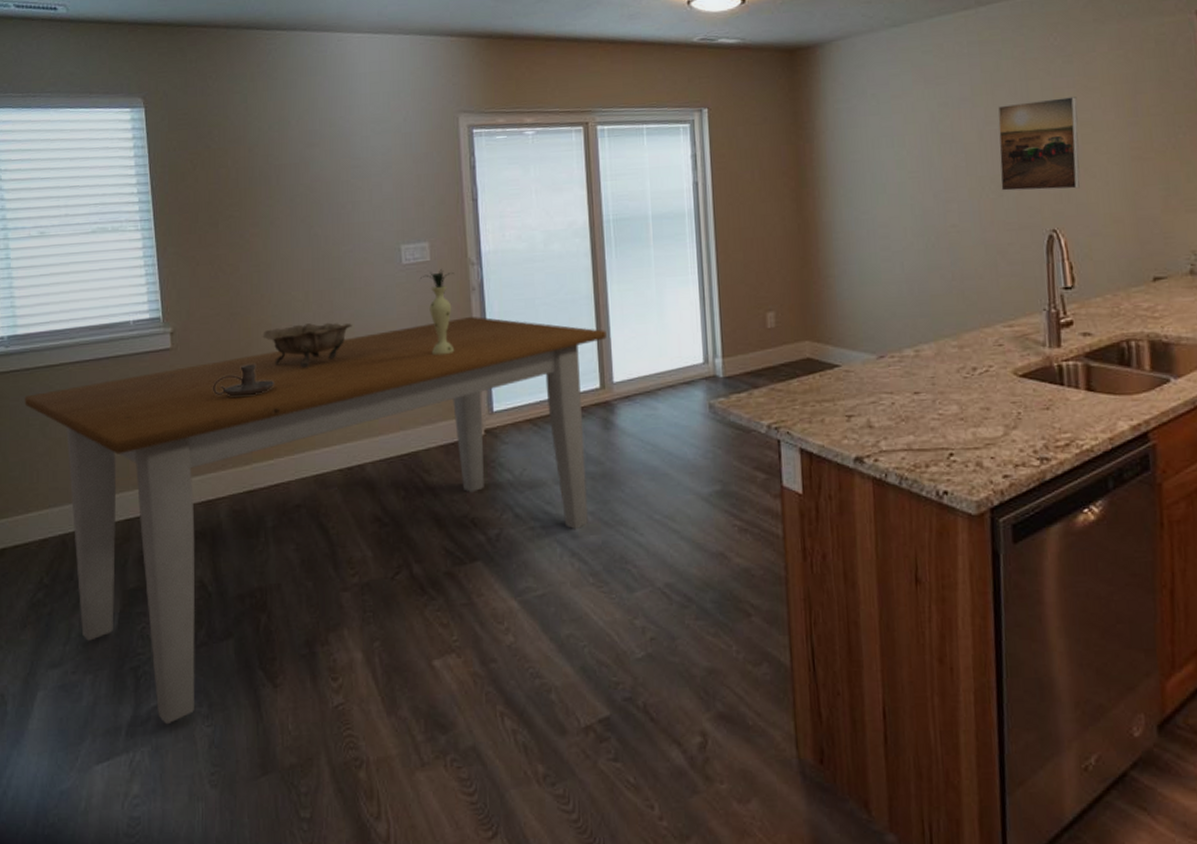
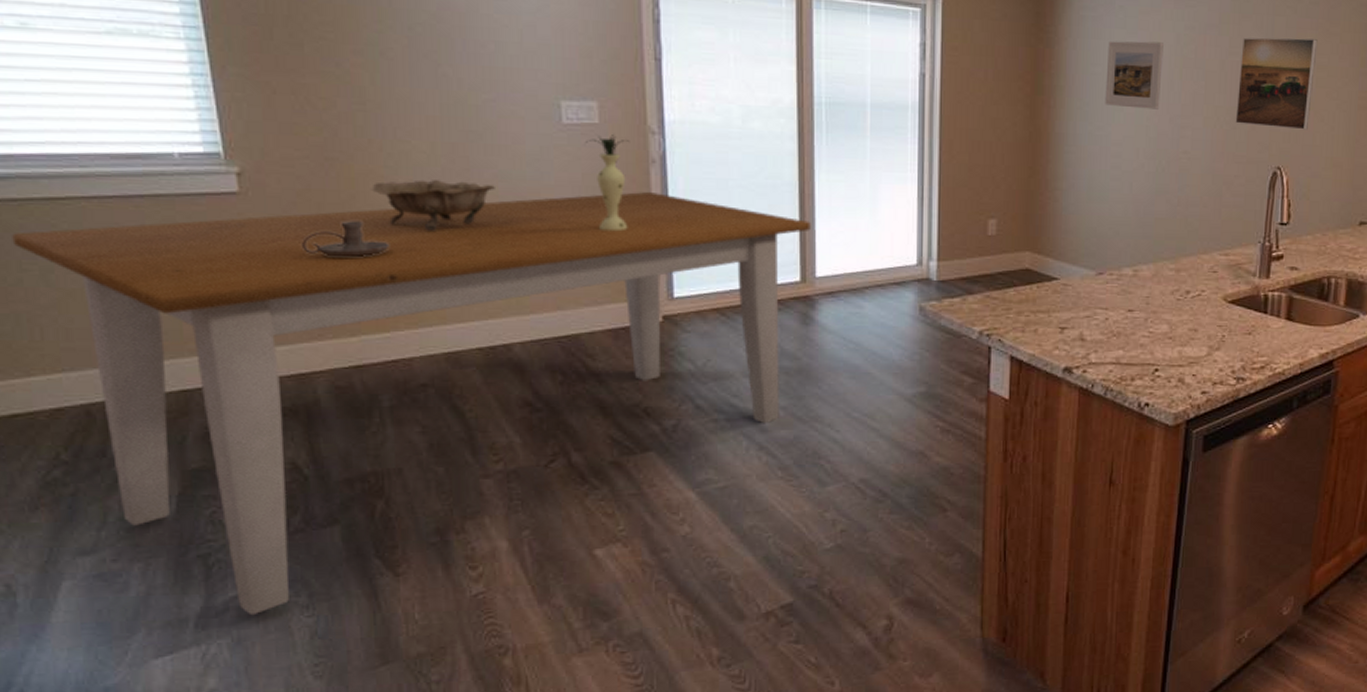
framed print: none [864,122,922,190] -> present [1105,40,1164,110]

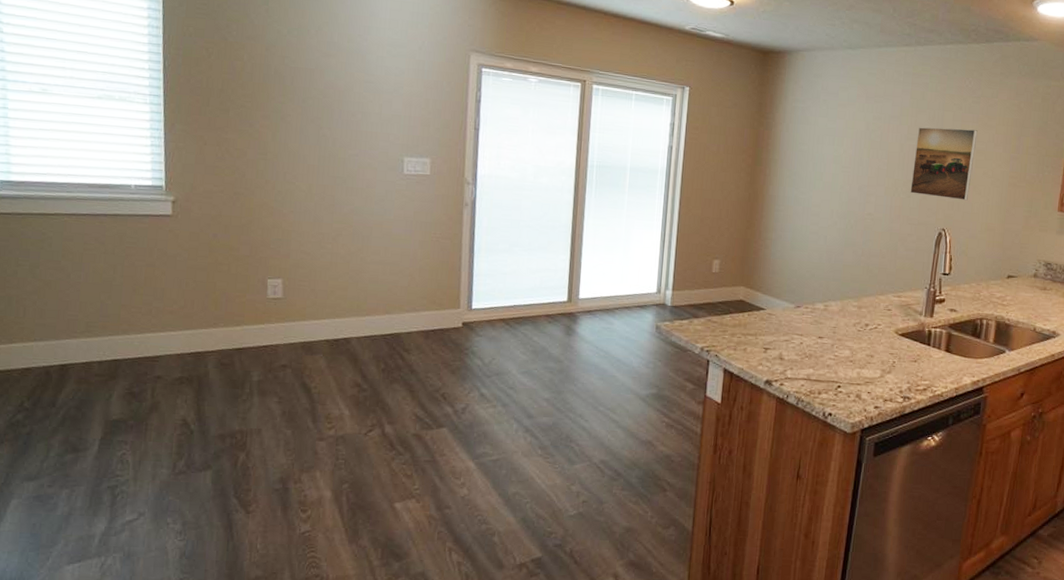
table: present [12,192,811,616] -> none [14,227,579,537]
candle holder: present [301,221,390,258] -> none [209,239,272,267]
decorative bowl: present [372,180,495,233] -> none [264,211,351,251]
vase: present [586,135,630,232] -> none [419,184,451,257]
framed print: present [1105,40,1164,110] -> none [808,126,856,180]

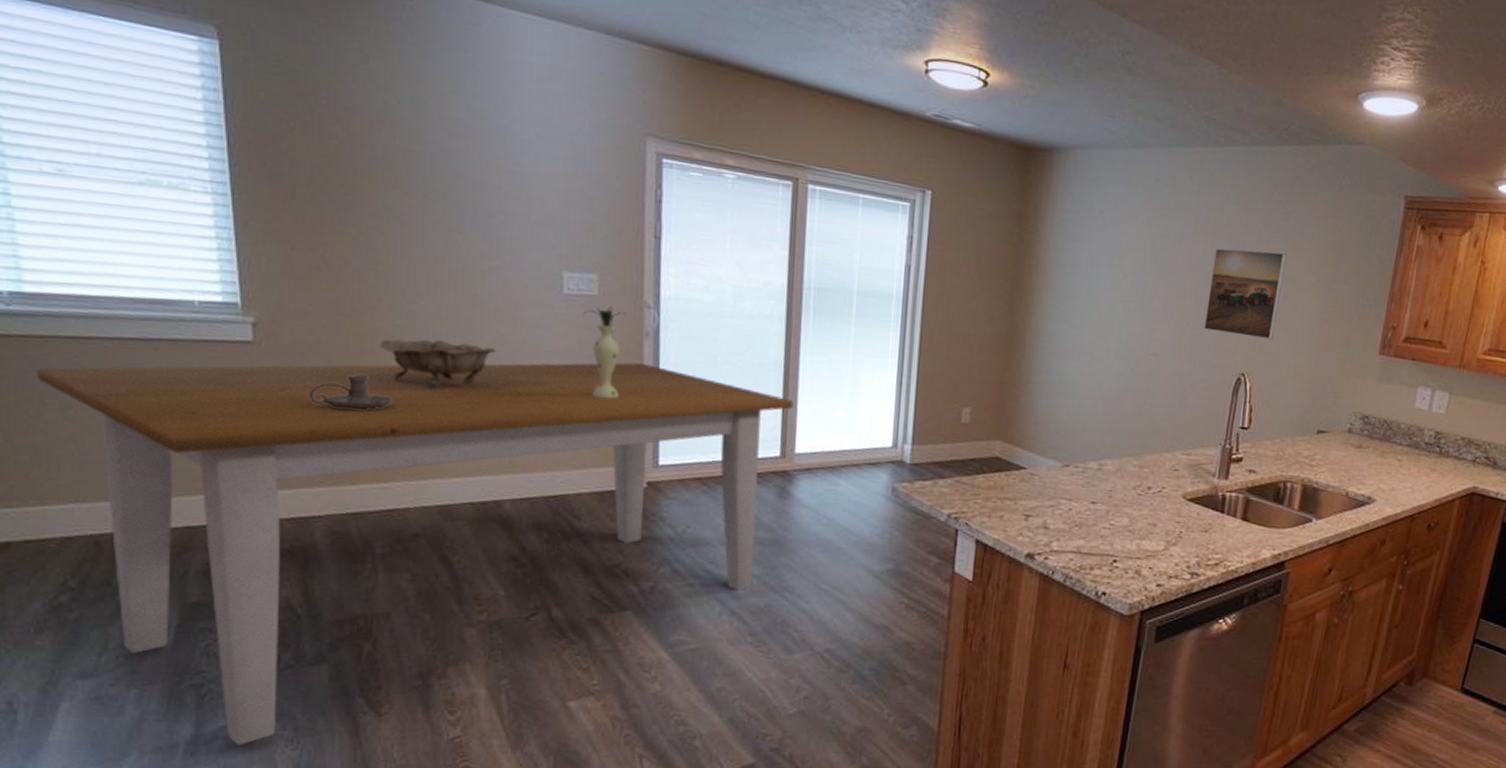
table: none [14,227,579,537] -> present [36,362,794,746]
candle holder: none [209,239,272,267] -> present [308,374,393,410]
decorative bowl: none [264,211,351,251] -> present [379,339,496,390]
vase: none [419,184,451,257] -> present [585,307,627,399]

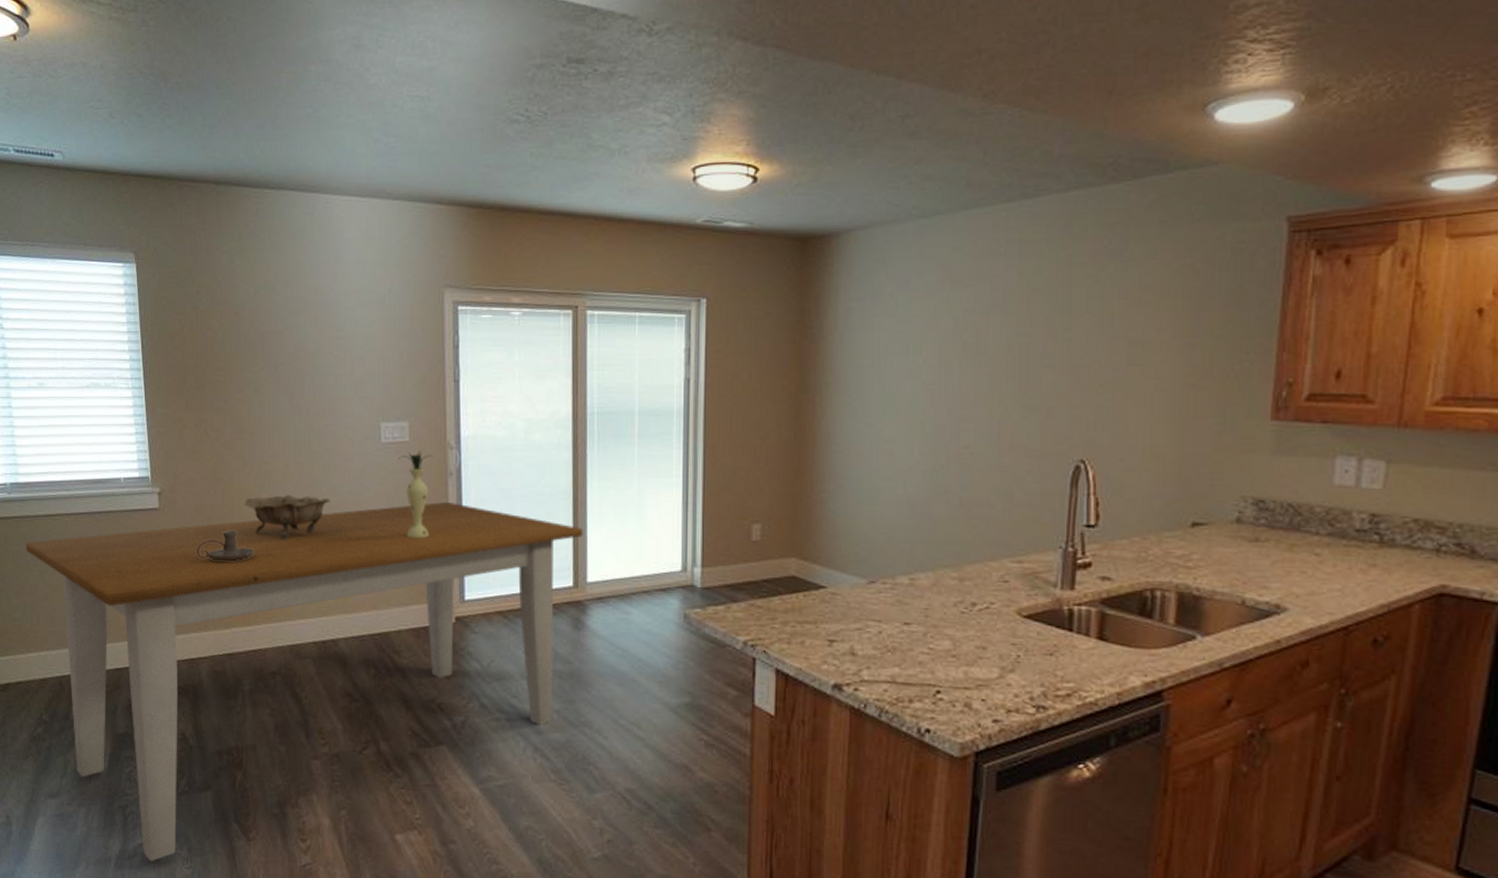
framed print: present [1204,248,1287,340] -> none [1026,310,1128,416]

